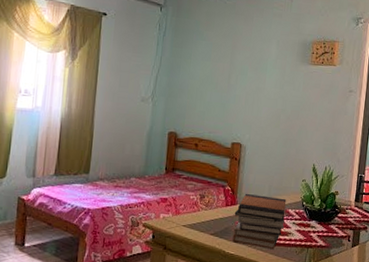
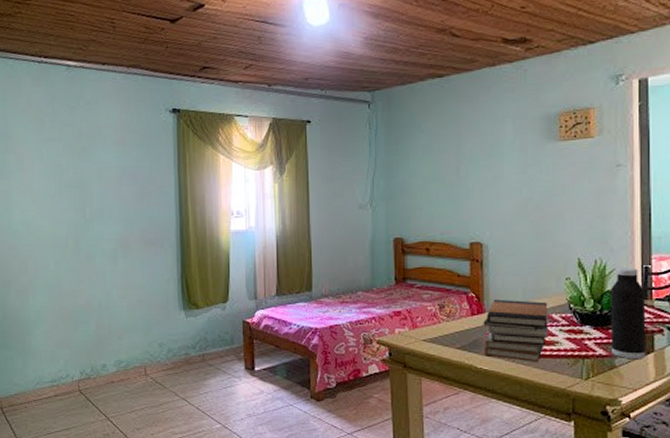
water bottle: none [329,174,358,251] -> present [610,267,646,360]

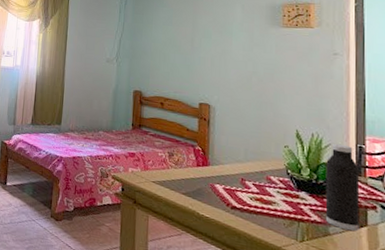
book stack: present [483,299,548,363] -> none [207,155,267,219]

